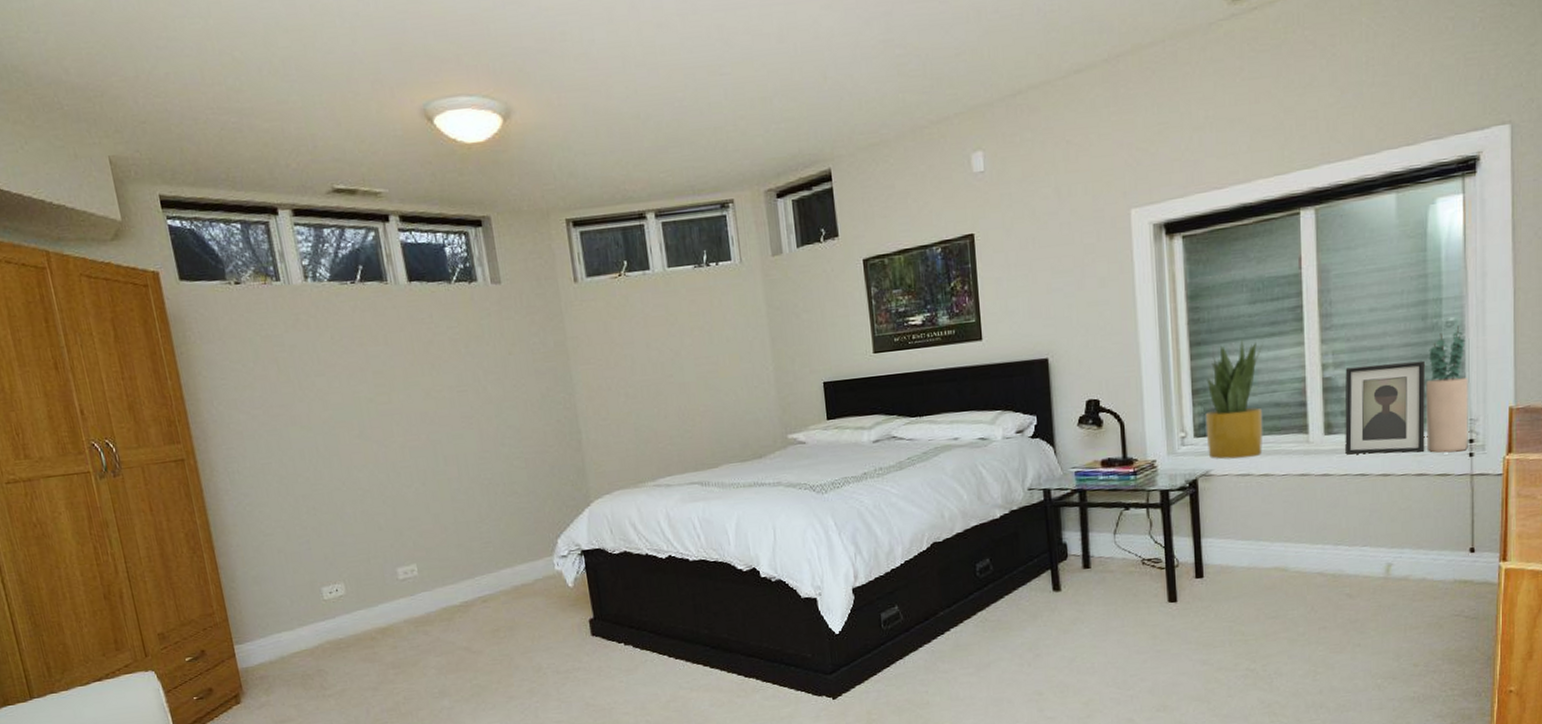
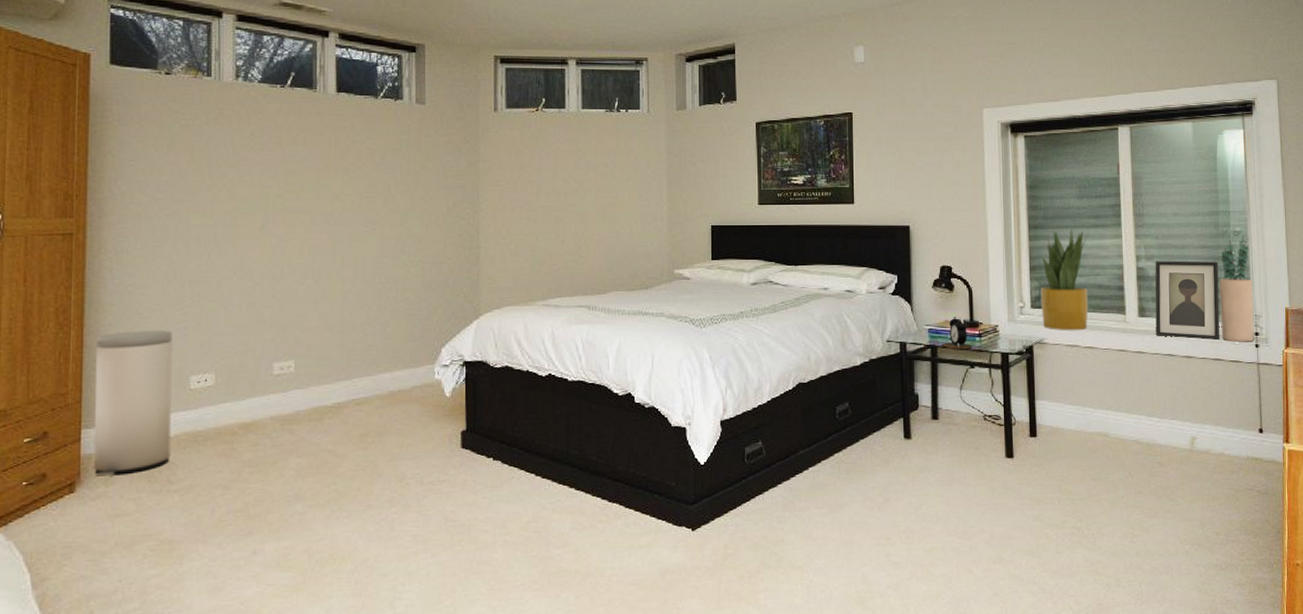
pedal bin: none [227,545,319,689] -> present [93,330,173,478]
alarm clock: none [1091,455,1126,491] -> present [941,317,972,349]

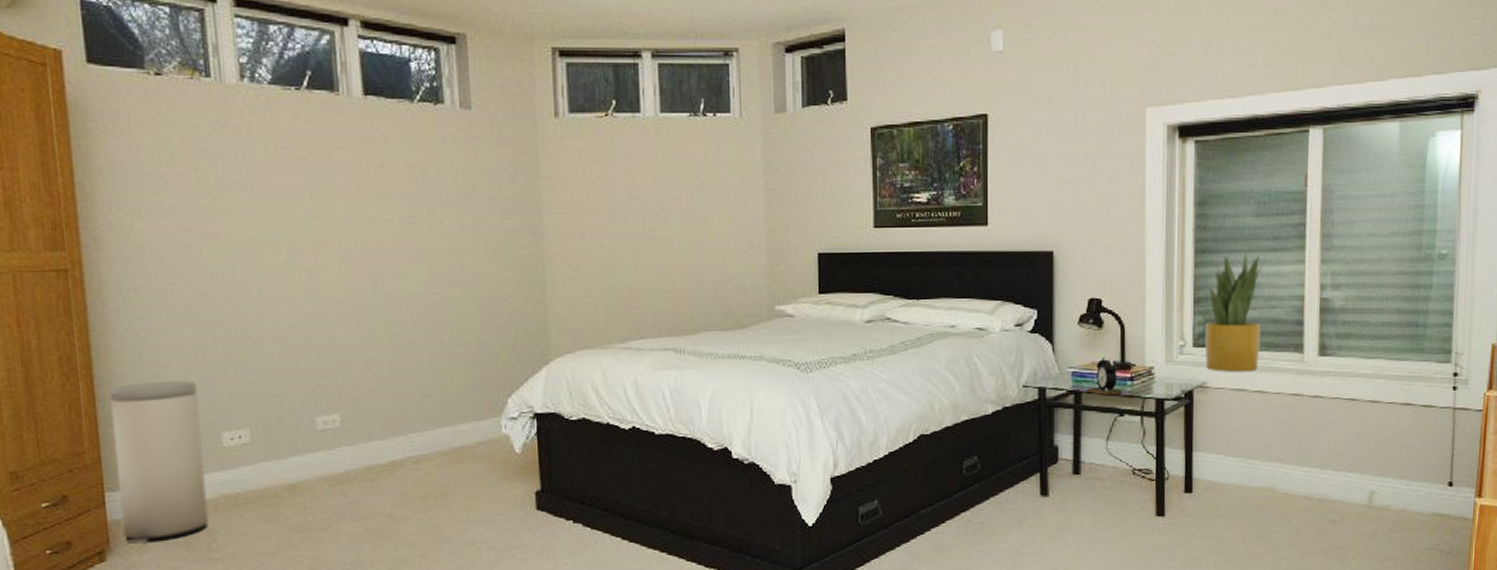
picture frame: present [1155,260,1220,341] -> none [1337,289,1418,383]
vase: present [1219,235,1254,343] -> none [1414,259,1456,386]

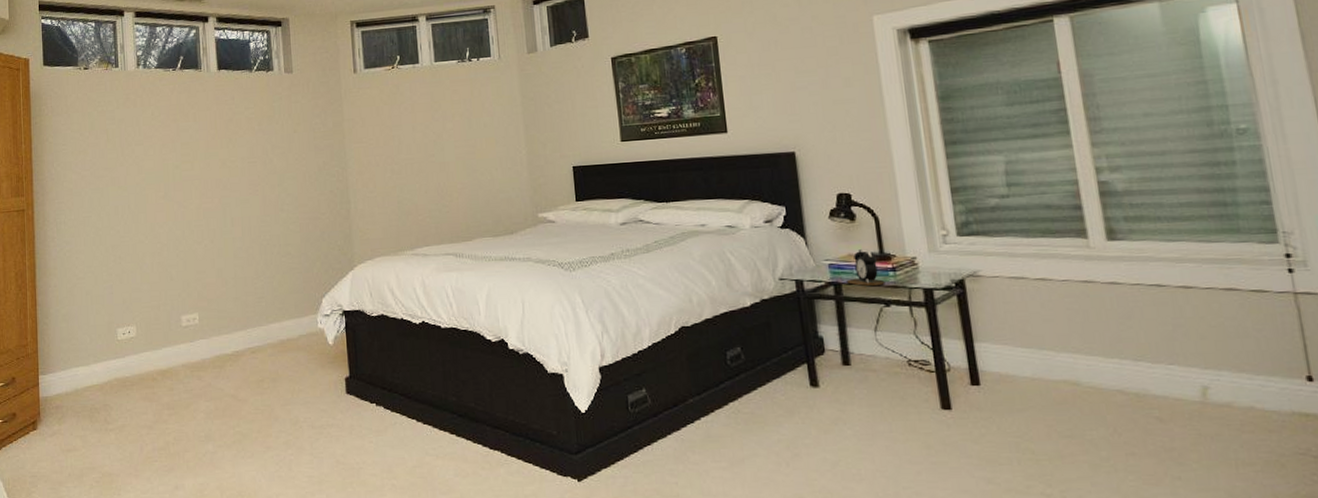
pedal bin: present [109,380,209,545] -> none [45,289,106,417]
planter: present [1204,251,1266,373] -> none [966,139,1036,261]

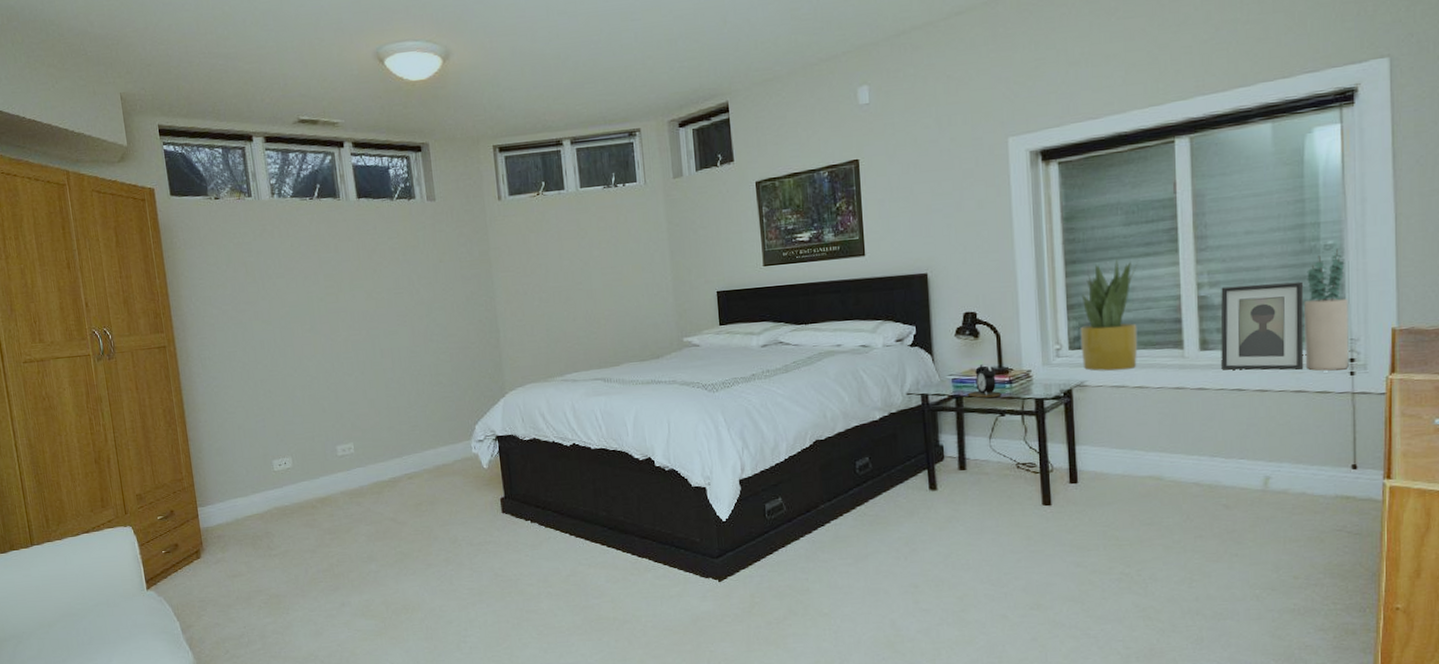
planter: none [966,139,1036,261] -> present [1080,258,1138,372]
picture frame: none [1123,168,1232,266] -> present [1220,281,1305,371]
vase: none [1220,133,1286,268] -> present [1304,248,1349,372]

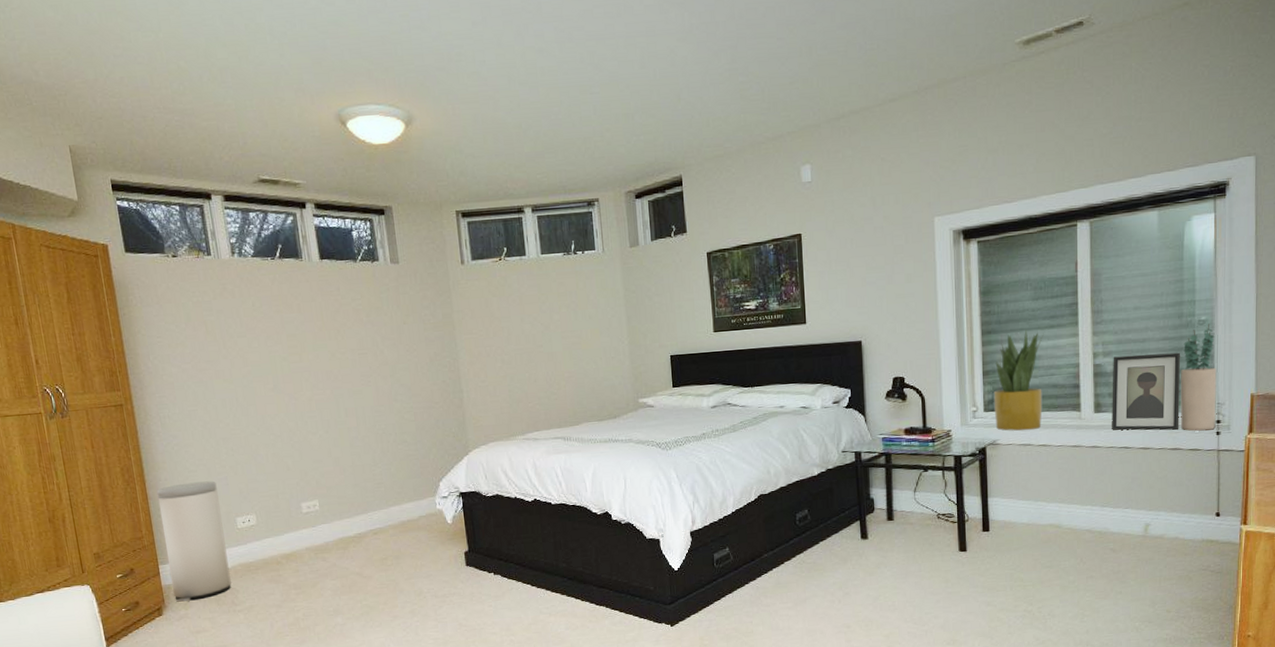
pedal bin: none [196,422,267,546] -> present [156,481,231,603]
alarm clock: present [967,364,1002,398] -> none [895,424,925,455]

